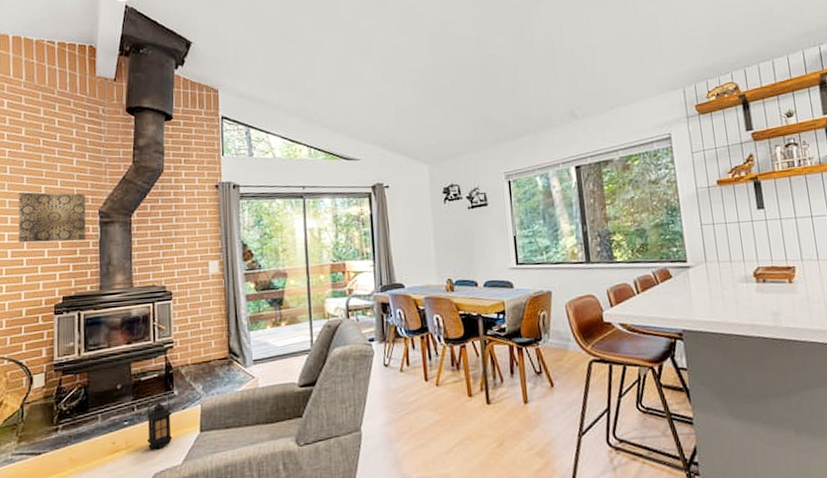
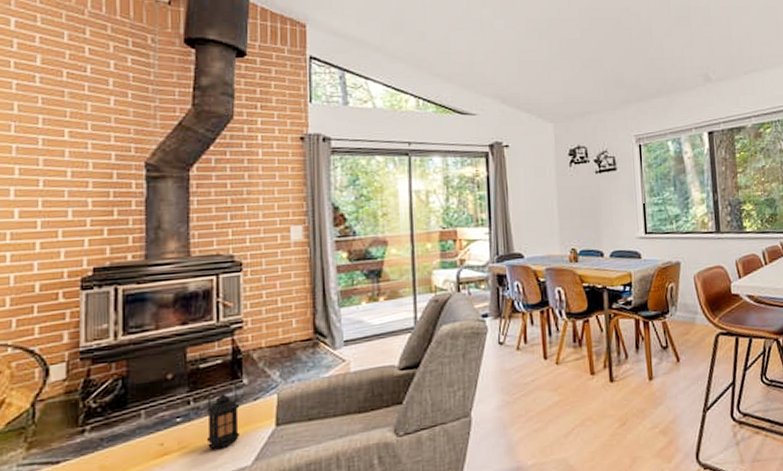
wall art: present [18,191,86,243] -> none [30,135,127,201]

